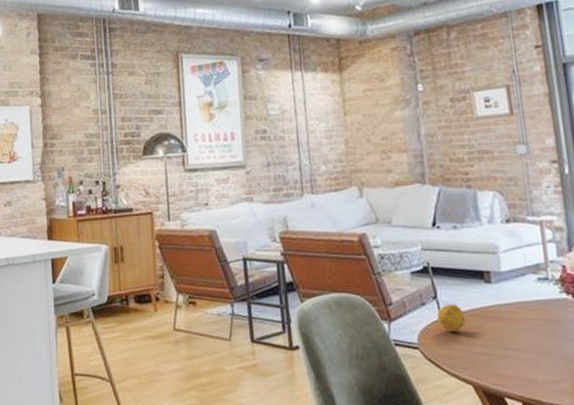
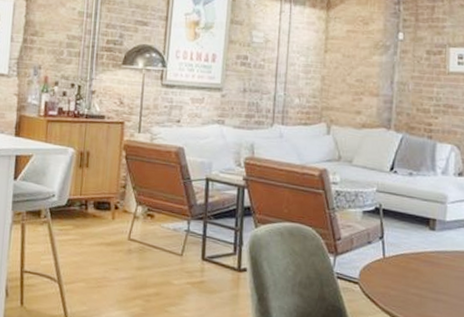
fruit: present [437,304,466,332] -> none [381,245,407,272]

